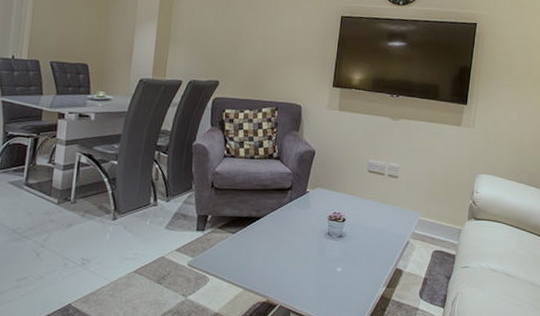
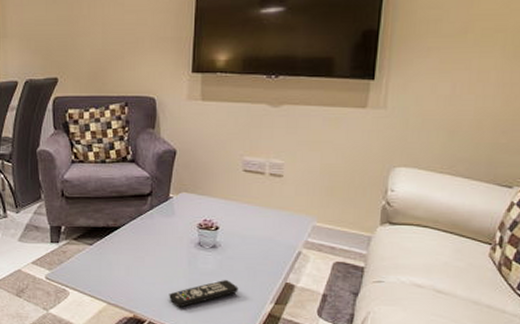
remote control: none [299,266,358,292] -> present [169,280,239,308]

